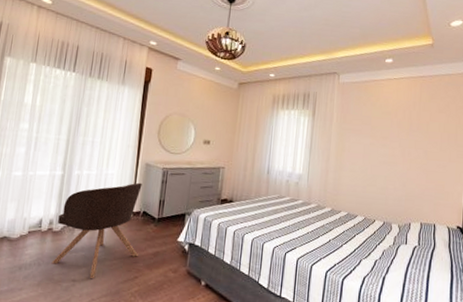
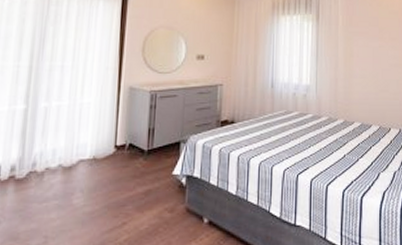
armchair: present [51,182,142,278] -> none [15,110,127,231]

